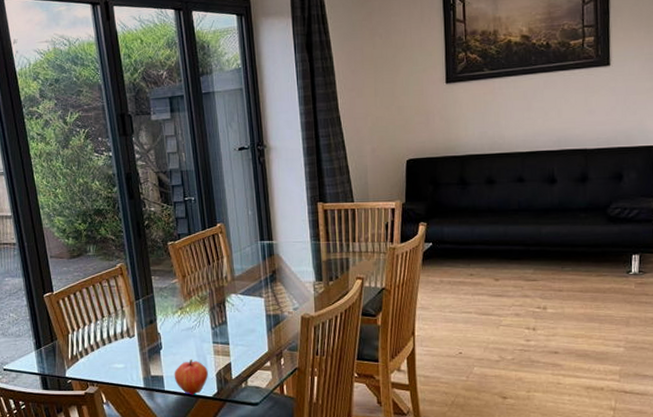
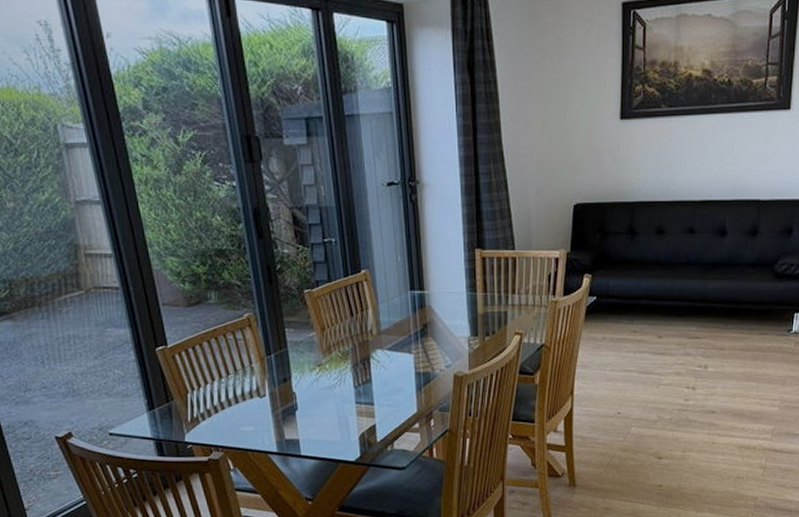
fruit: present [174,358,208,395] -> none [311,420,350,460]

